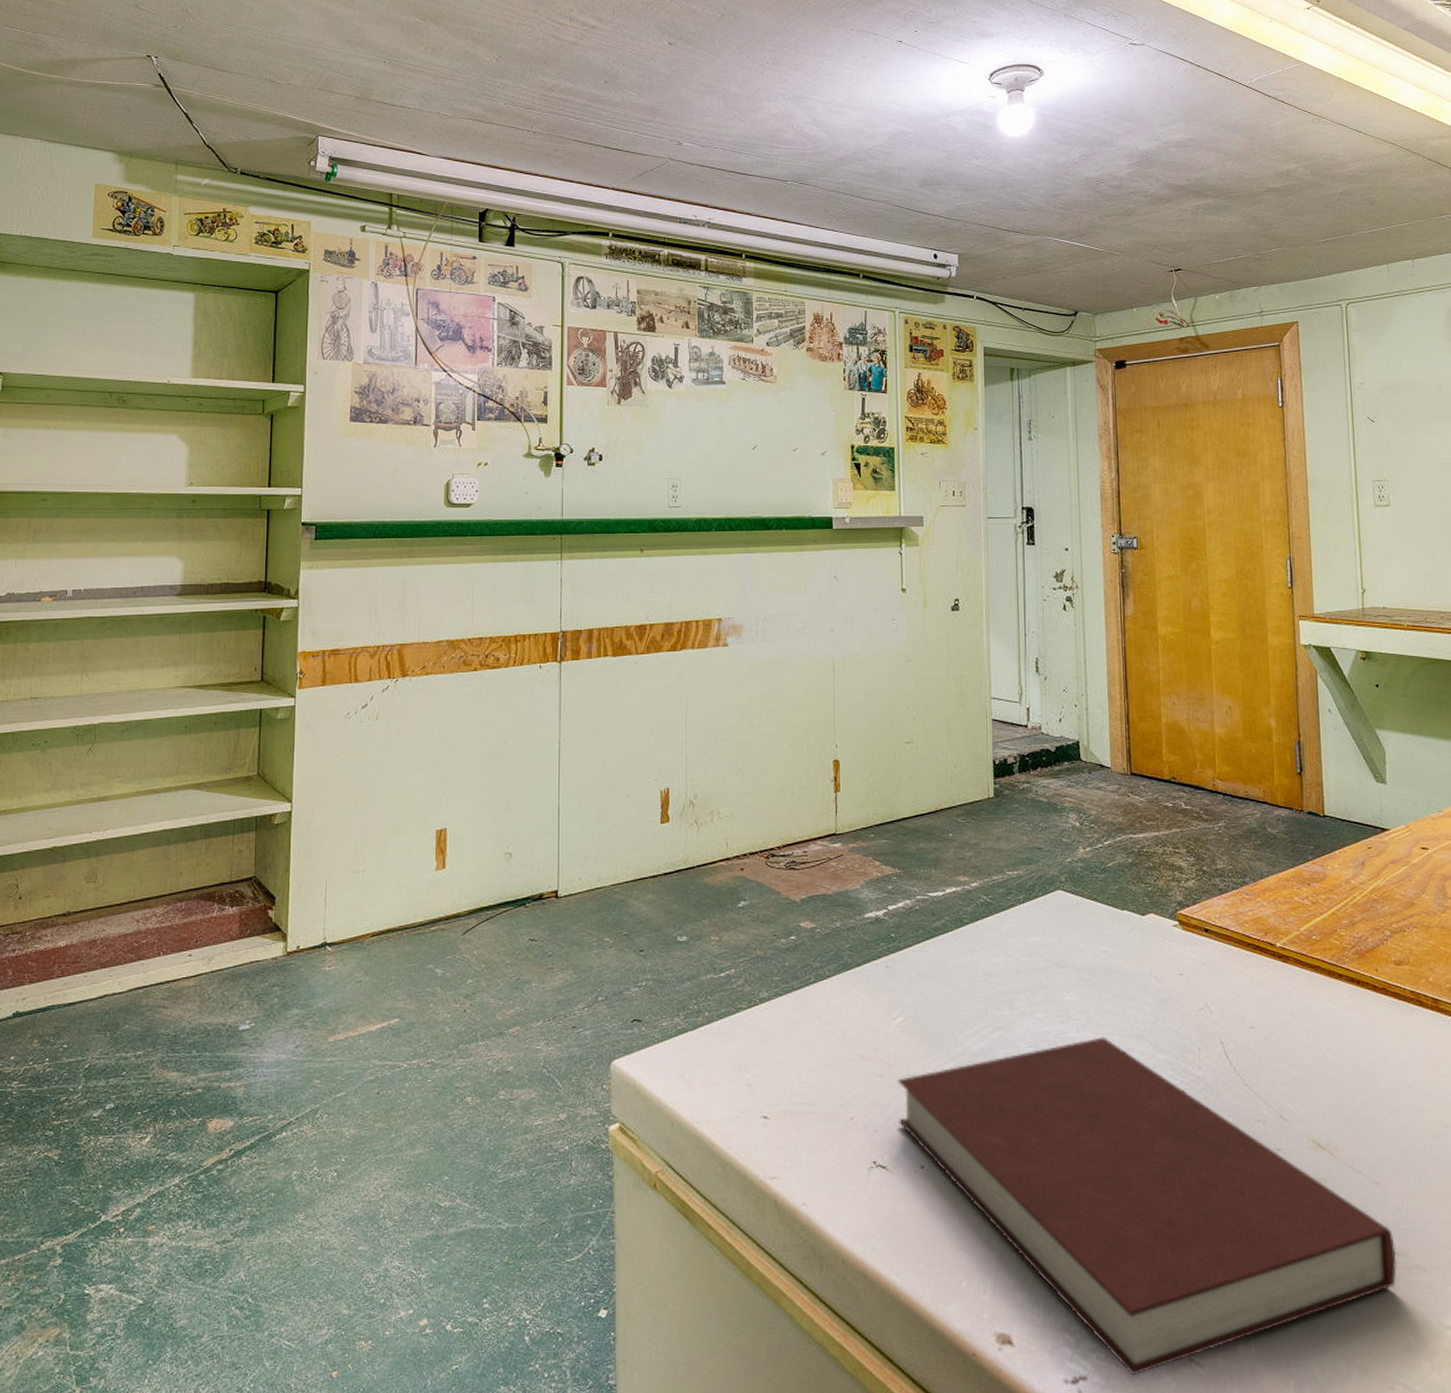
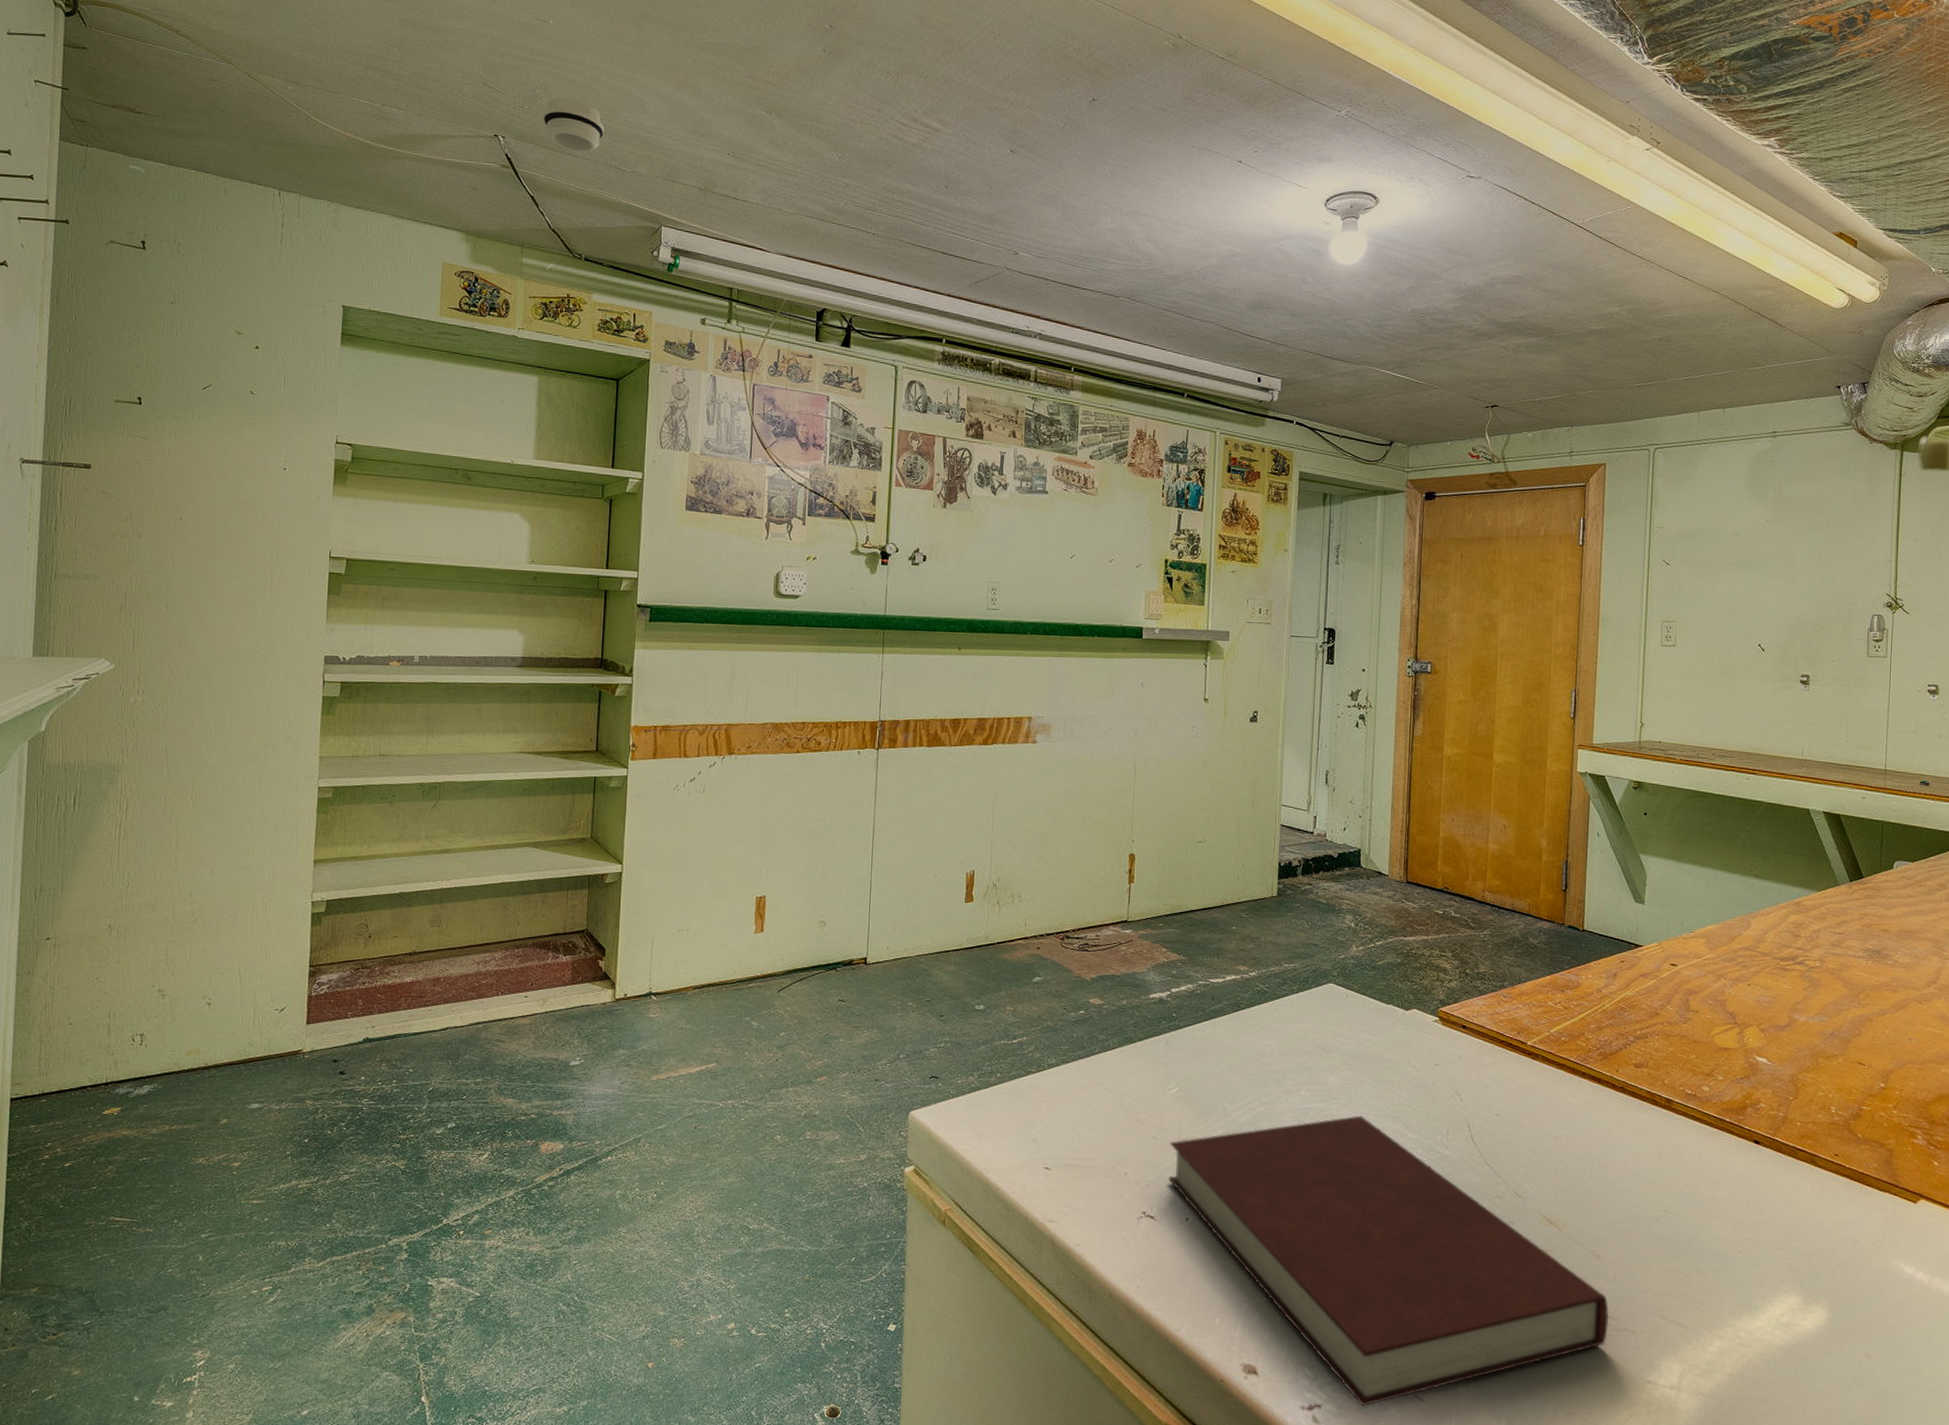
smoke detector: none [196,16,258,68] -> present [543,97,604,153]

